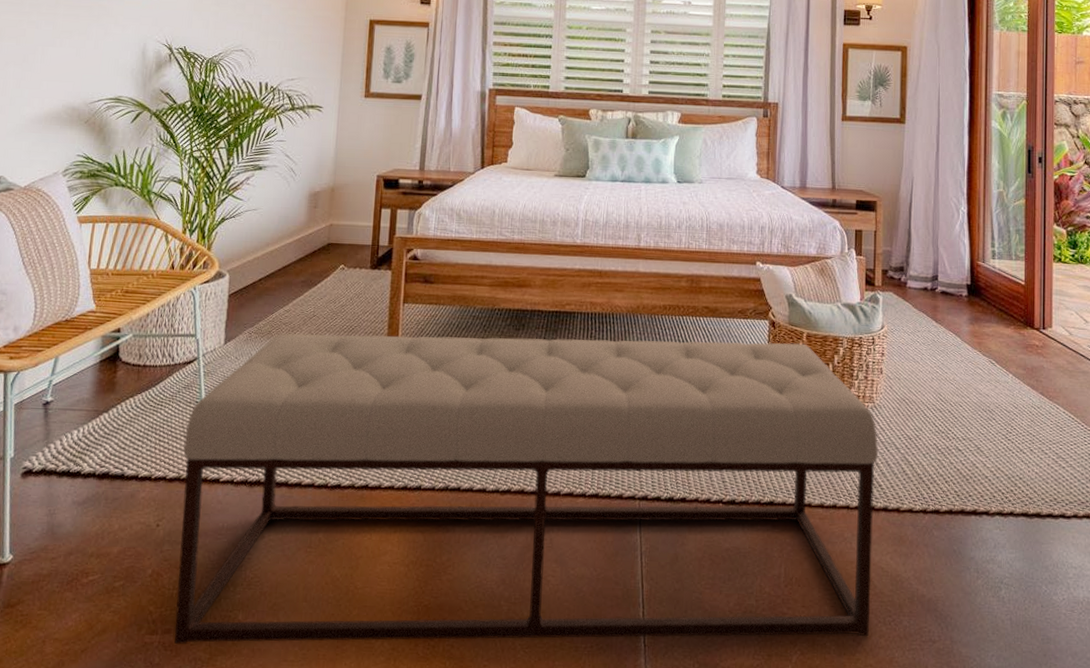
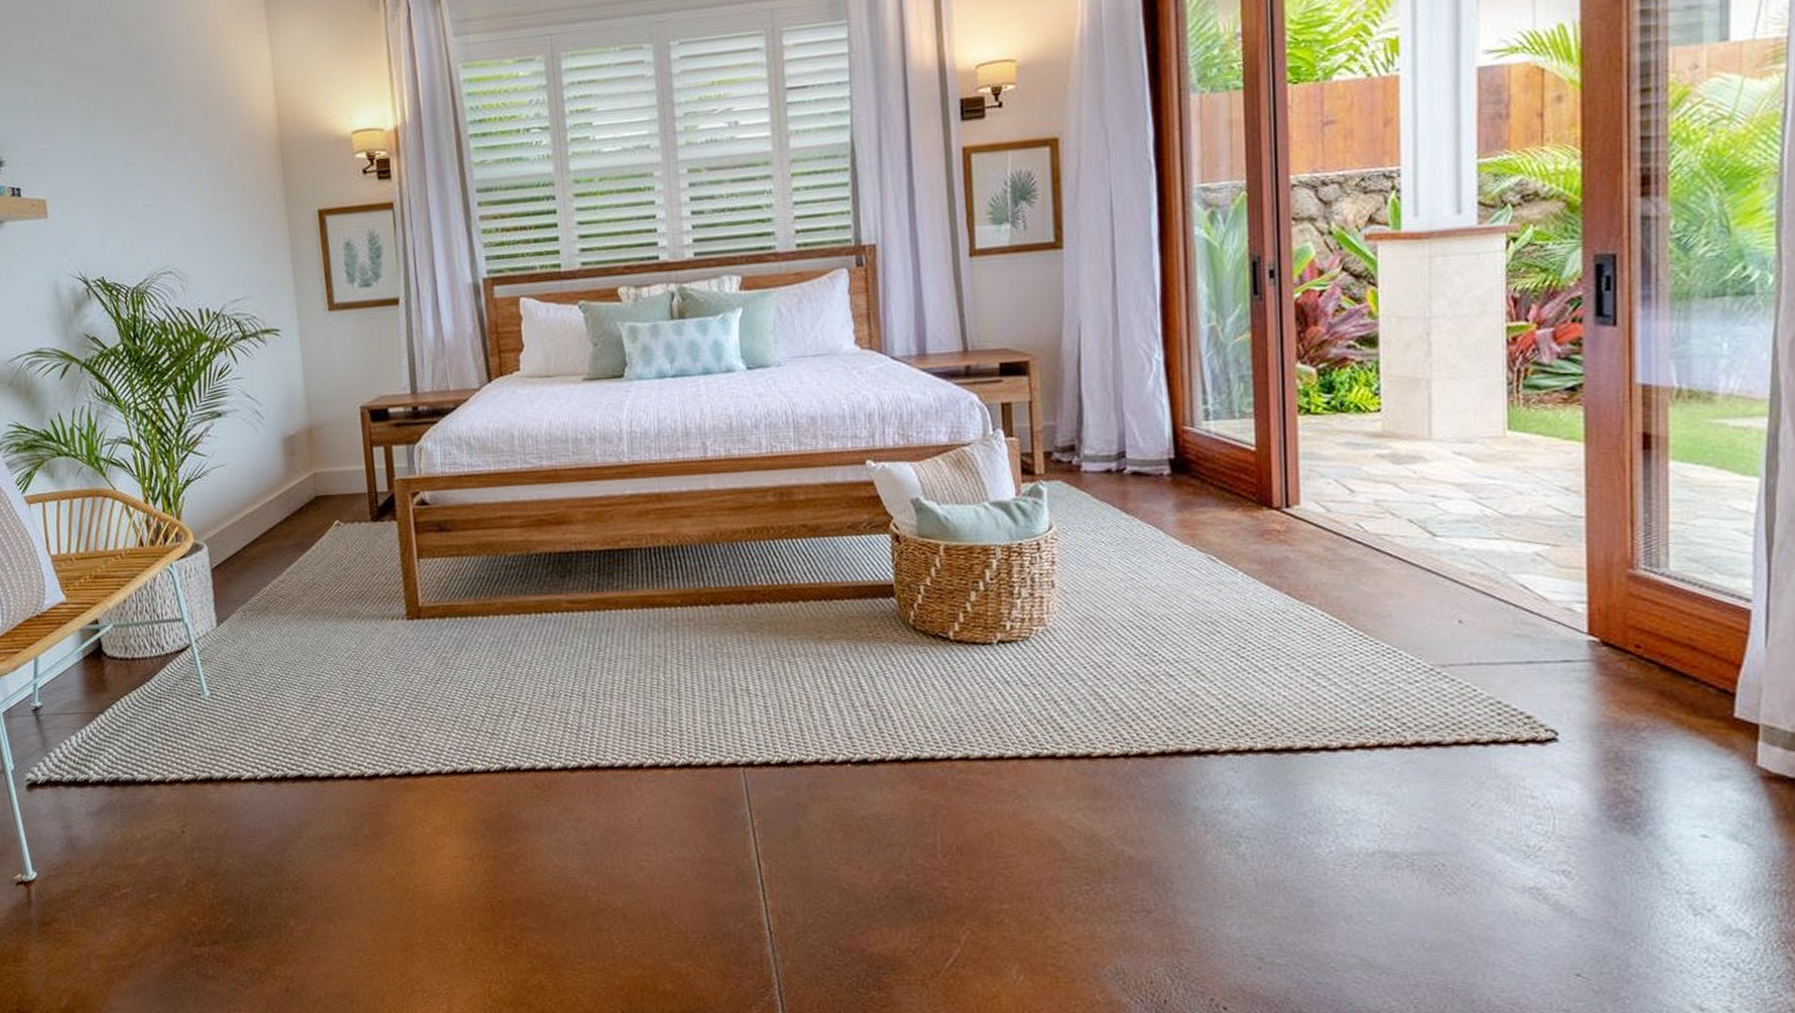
bench: present [174,334,878,644] -> none [193,559,1061,955]

